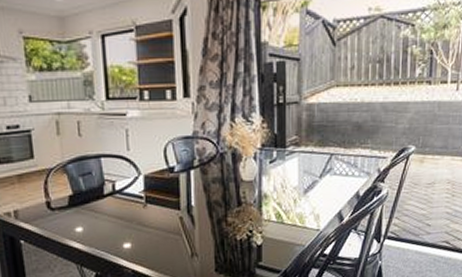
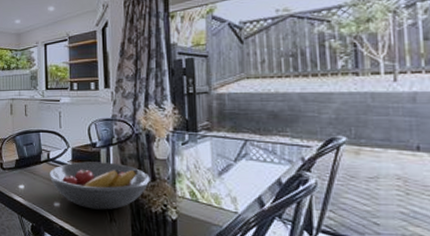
fruit bowl: none [115,189,236,246] -> present [49,161,150,210]

